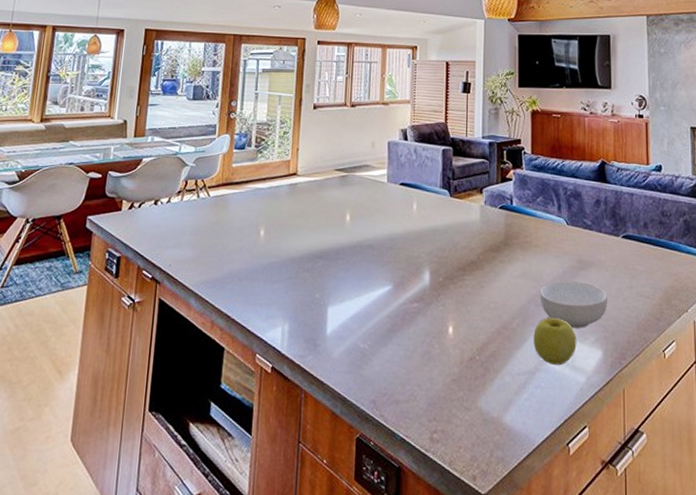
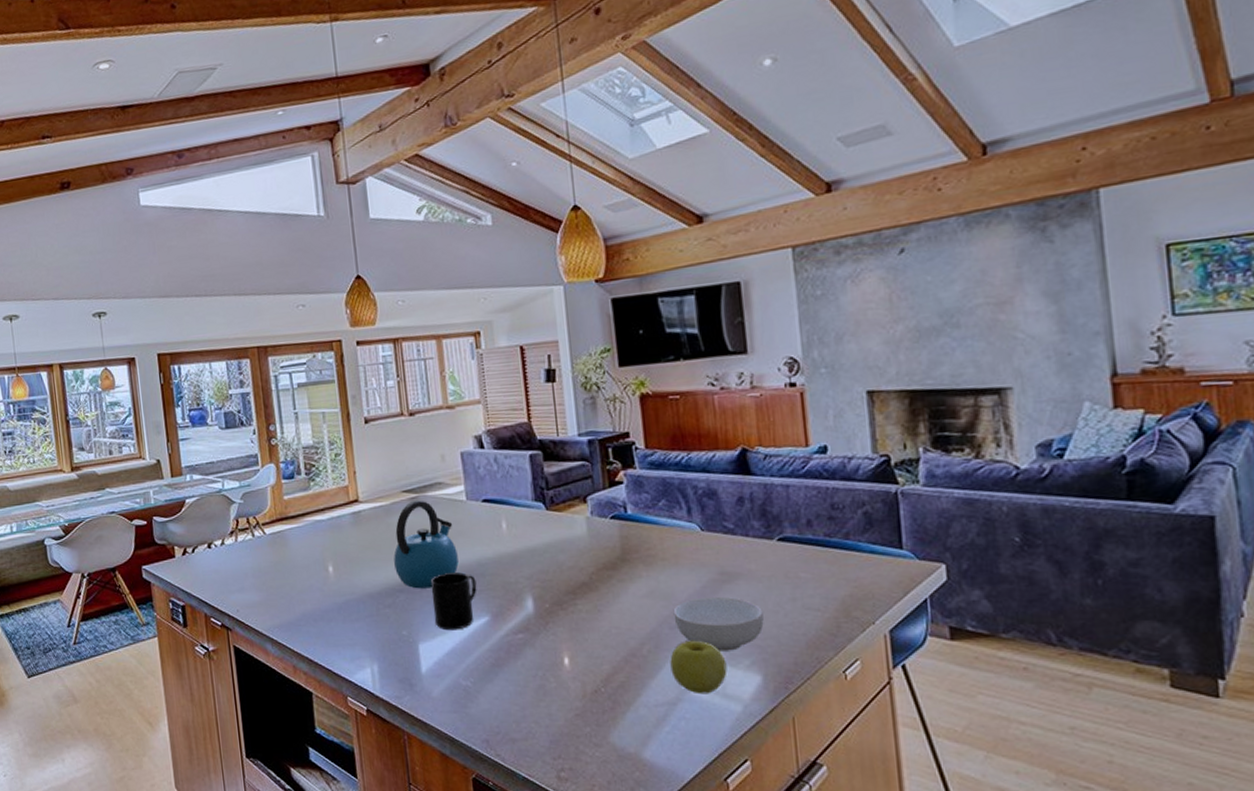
kettle: none [318,178,373,257] -> present [394,500,459,589]
mug: none [345,244,386,296] -> present [430,572,477,631]

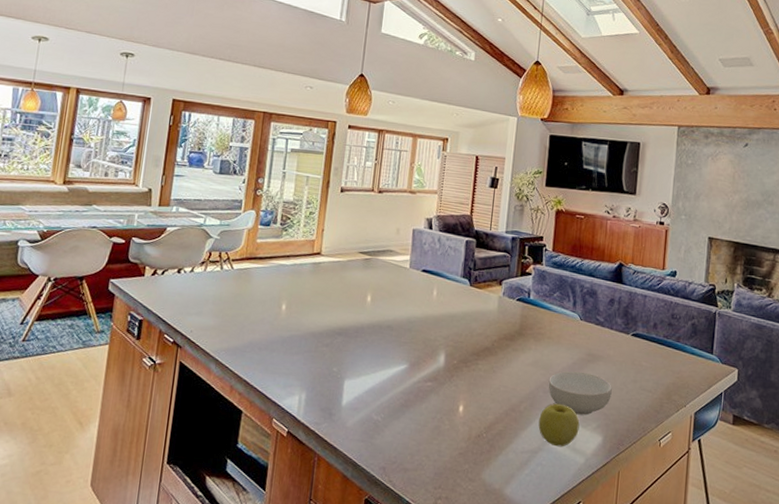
kettle: present [394,500,459,589] -> none [338,261,395,335]
mug: present [430,572,477,631] -> none [363,324,404,373]

